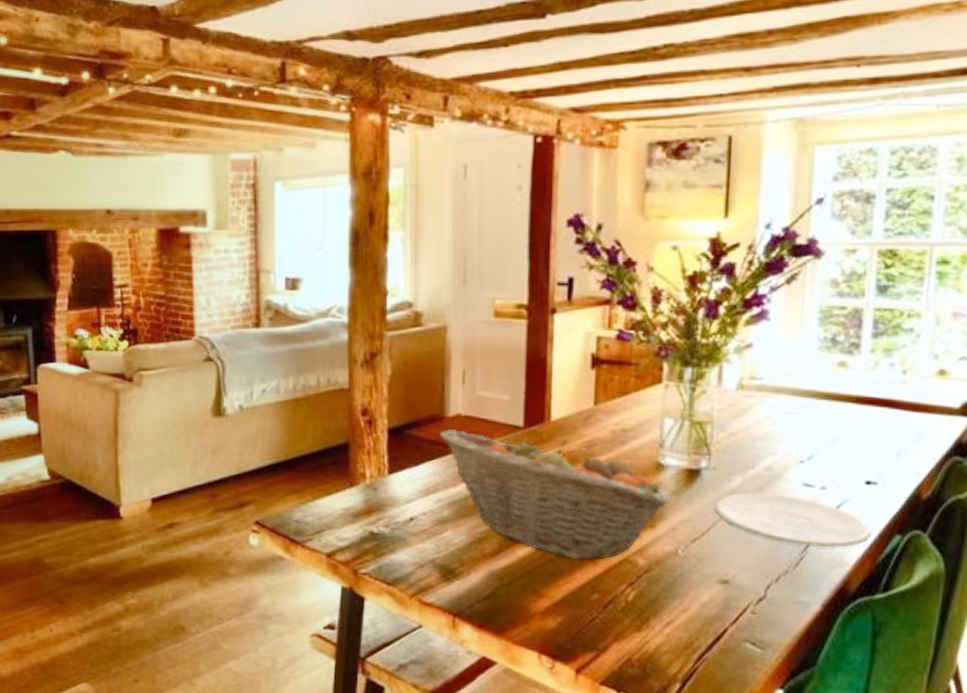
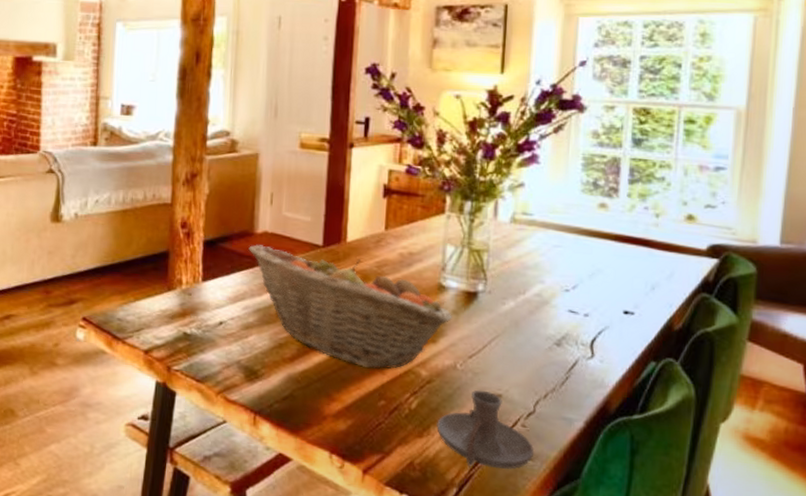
candle holder: none [657,576,766,661] -> present [437,390,535,470]
plate: present [716,492,871,548] -> none [491,315,629,370]

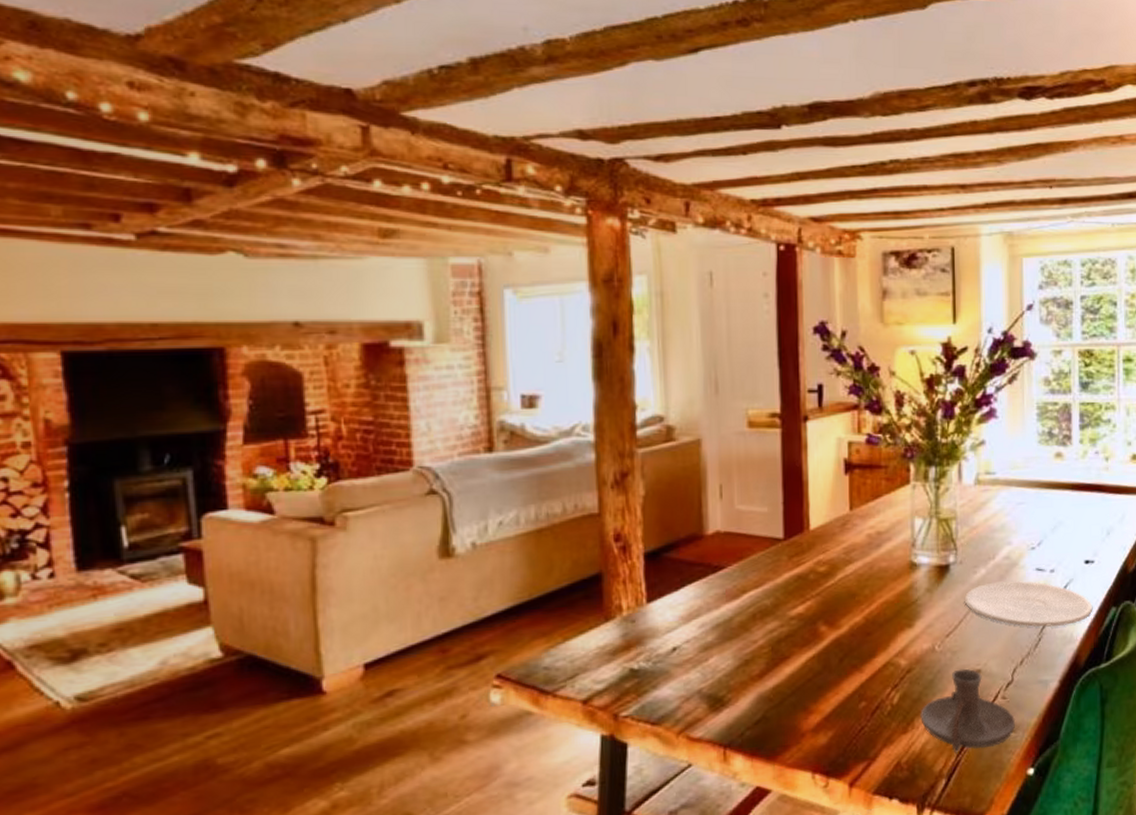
fruit basket: present [248,244,452,370] -> none [699,547,926,670]
plate: none [491,315,629,370] -> present [965,580,1093,627]

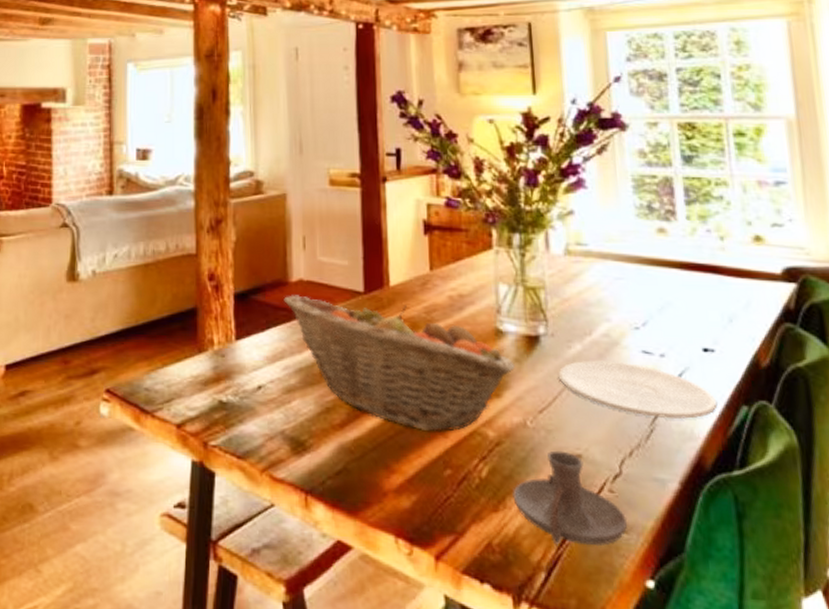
fruit basket: none [699,547,926,670] -> present [283,295,515,433]

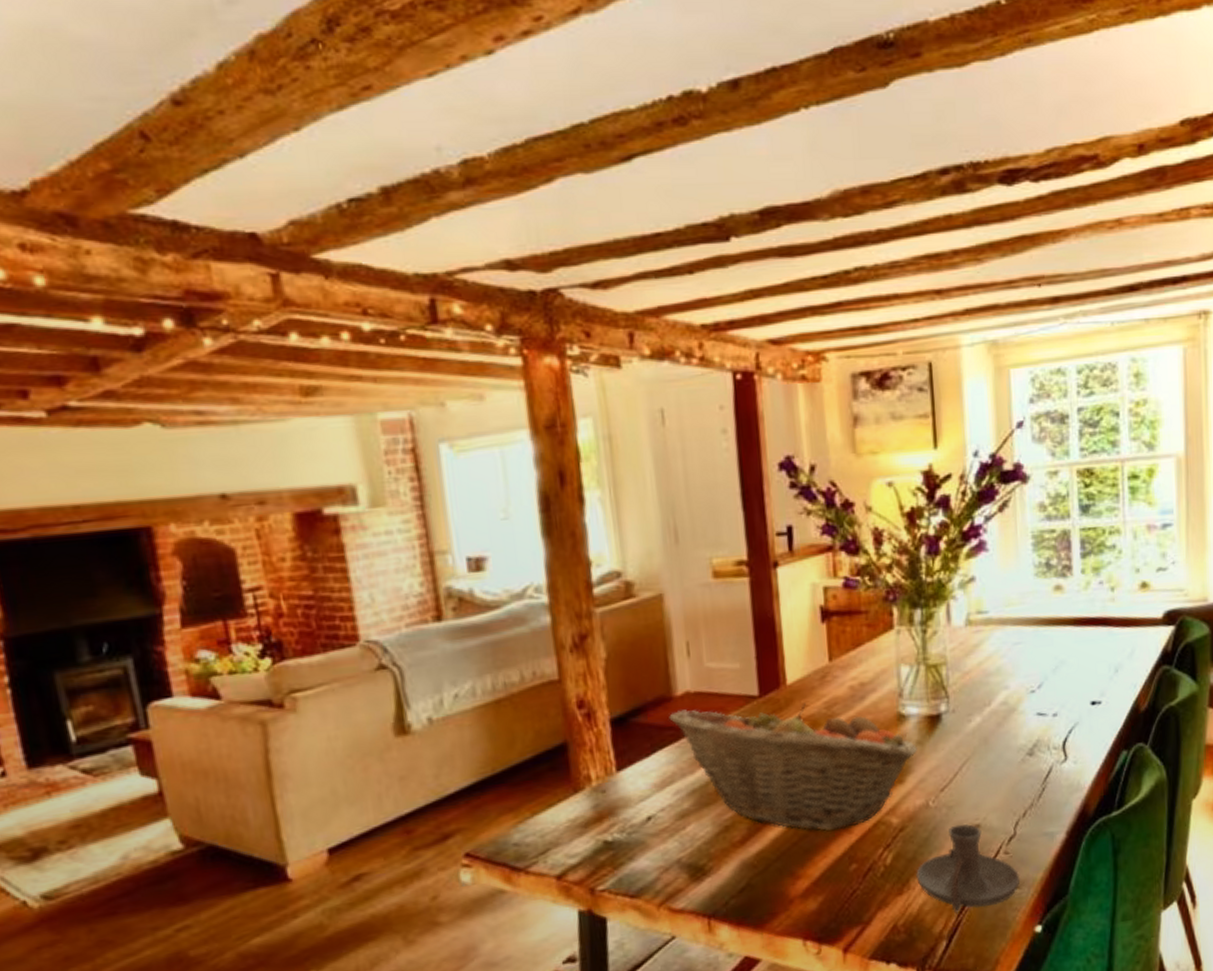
plate: present [559,360,718,420] -> none [960,727,1102,776]

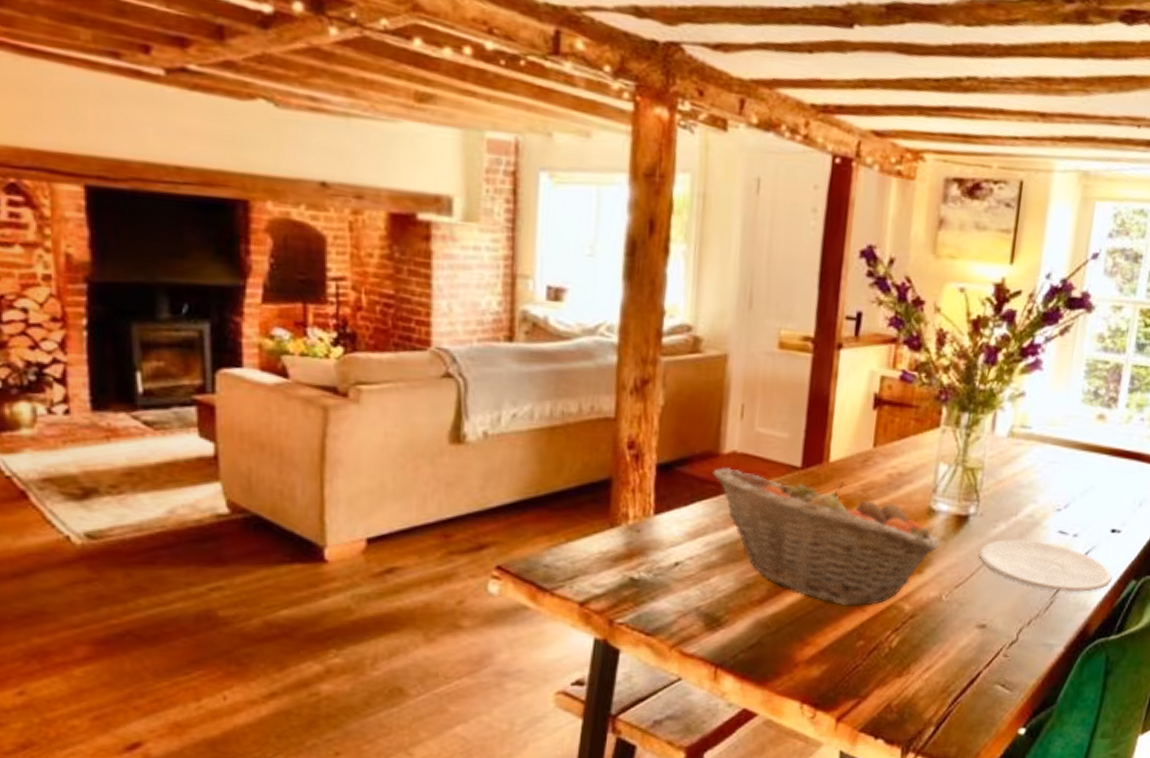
candle holder: present [916,823,1020,913] -> none [917,621,1015,703]
plate: none [960,727,1102,776] -> present [980,539,1112,593]

